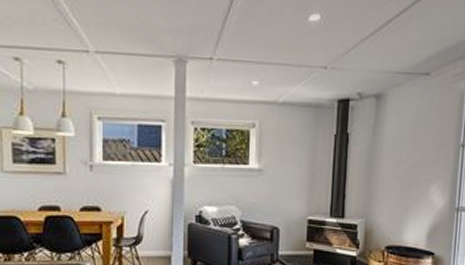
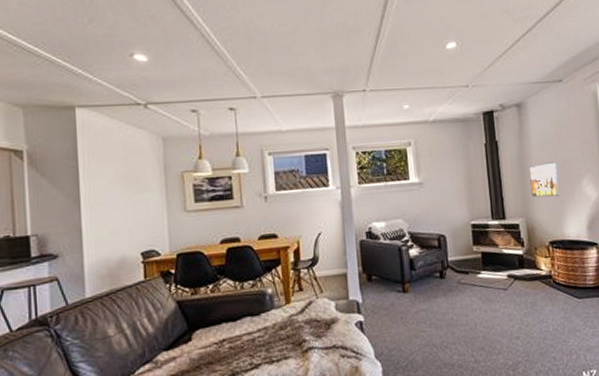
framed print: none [375,163,408,200] -> present [529,162,560,198]

